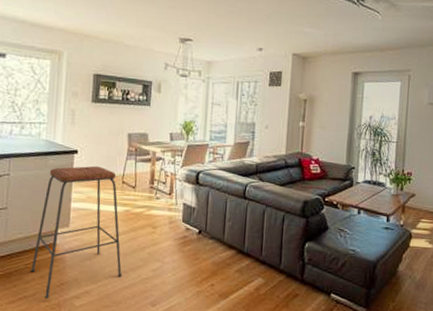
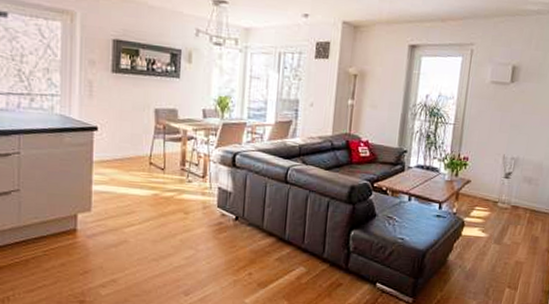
bar stool: present [30,166,122,299] -> none [49,144,152,288]

